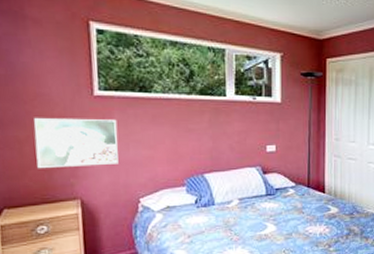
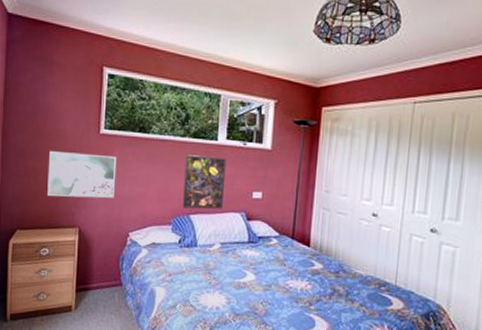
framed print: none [193,113,238,168] -> present [182,155,227,209]

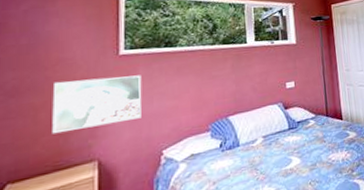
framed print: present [182,155,227,209] -> none [217,58,260,112]

